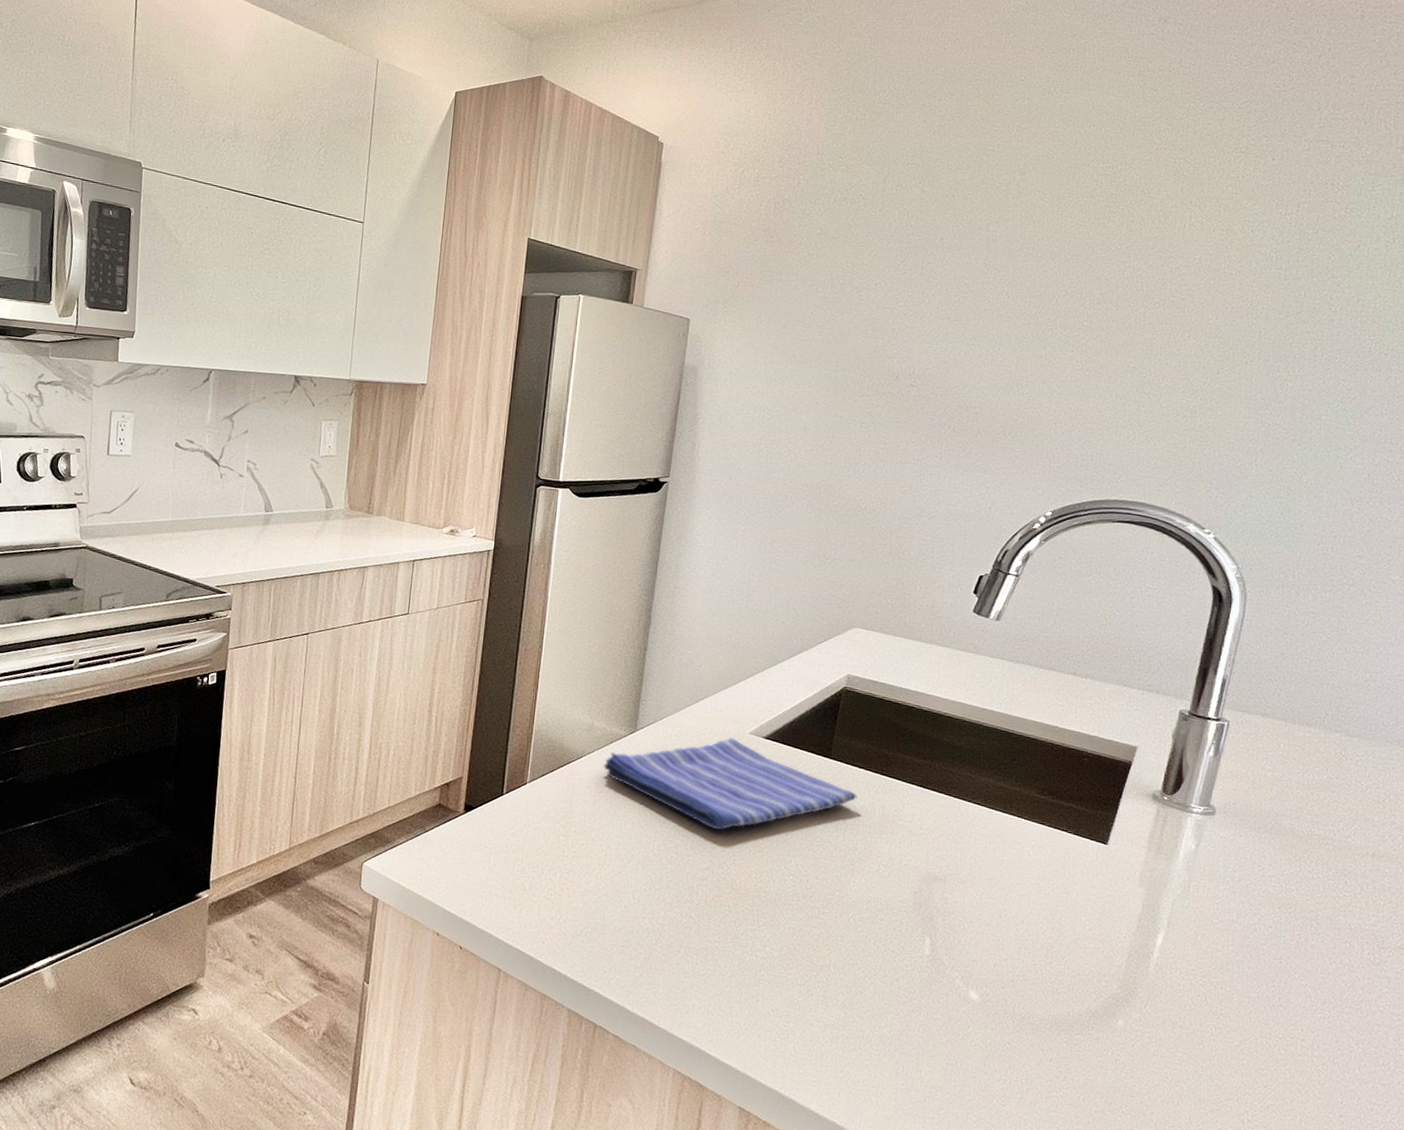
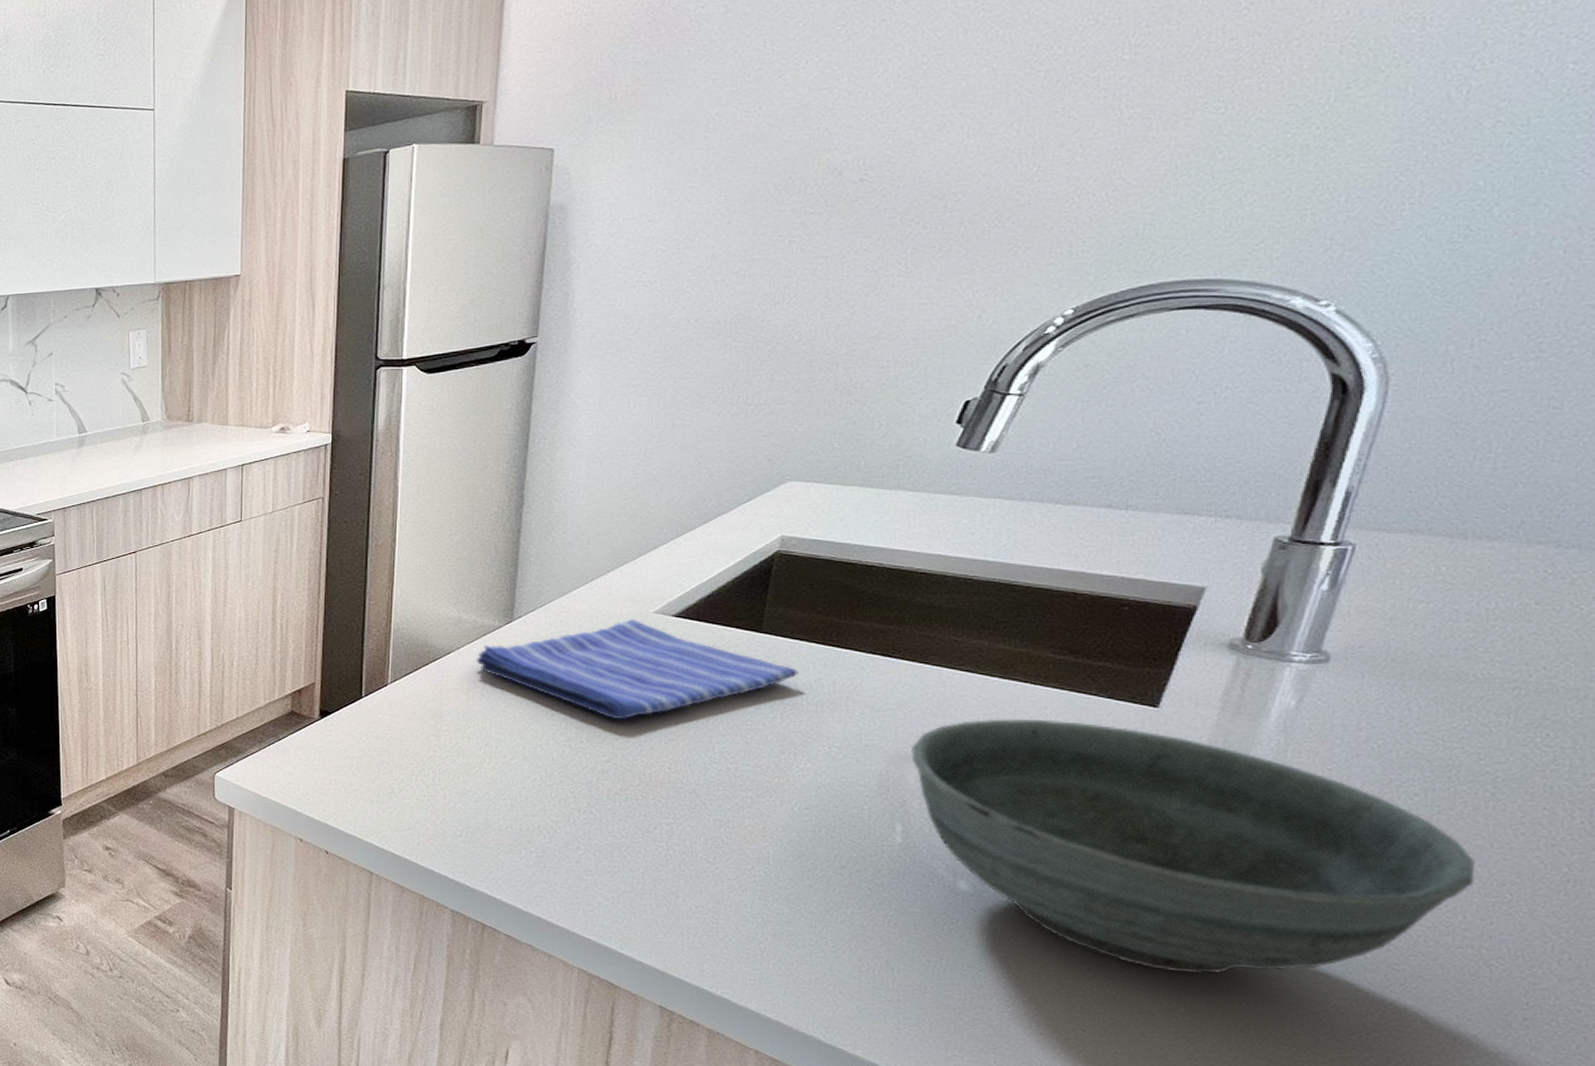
bowl: none [937,847,1308,1078] -> present [911,718,1476,975]

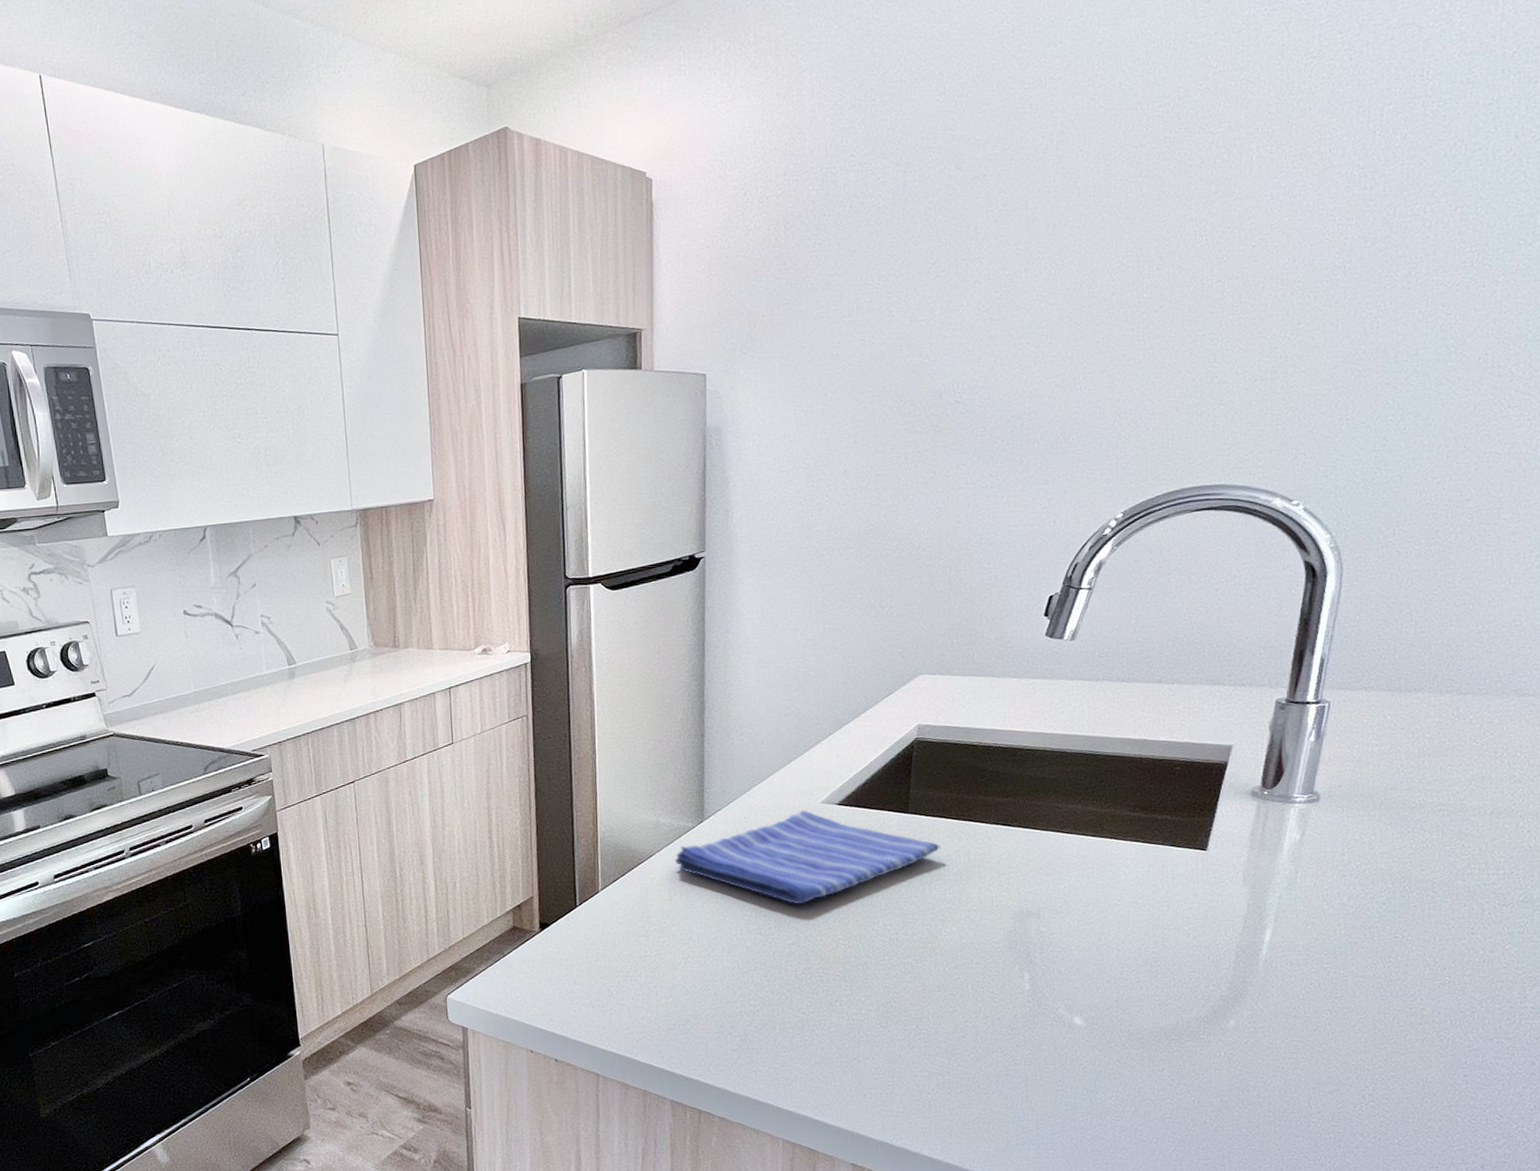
bowl: present [911,718,1476,975] -> none [1031,868,1426,1074]

